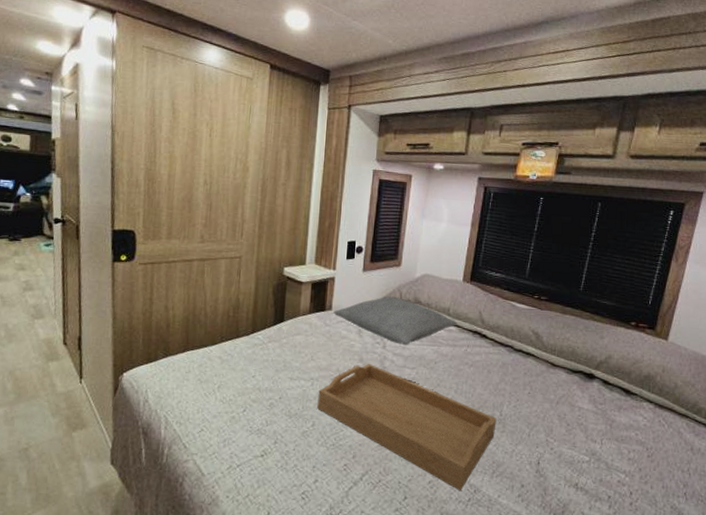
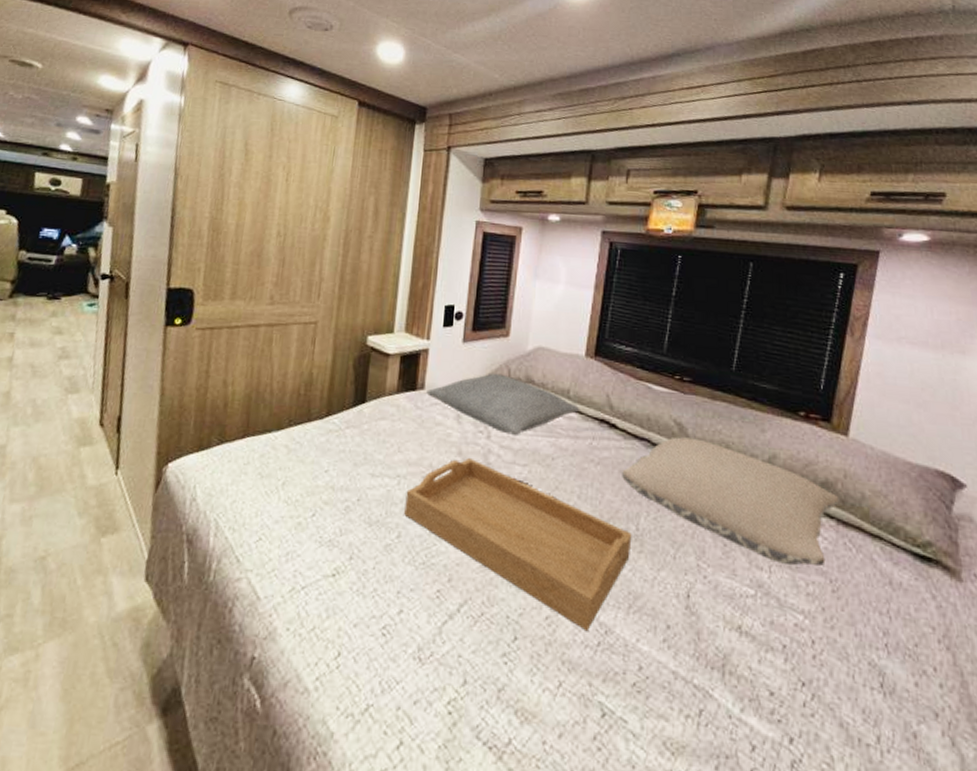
pillow: none [490,343,658,439] -> present [622,436,839,567]

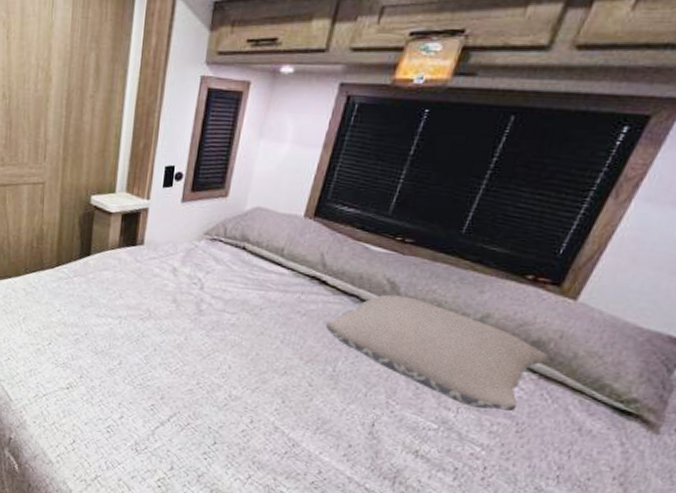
serving tray: present [404,457,632,632] -> none [125,304,328,444]
pillow: present [426,373,580,436] -> none [145,231,293,289]

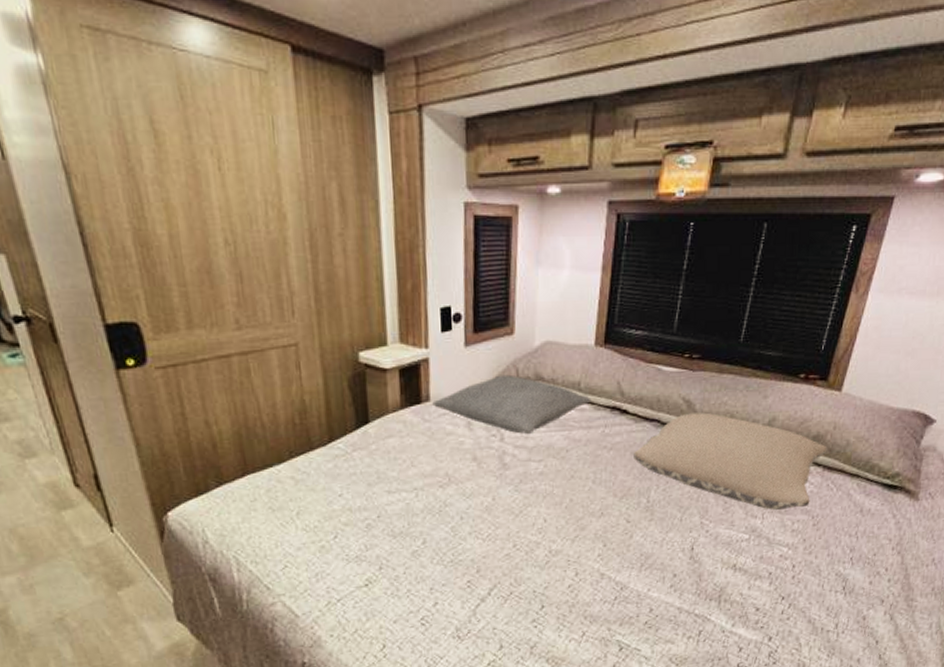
pillow: none [145,231,293,289] -> present [432,374,592,435]

